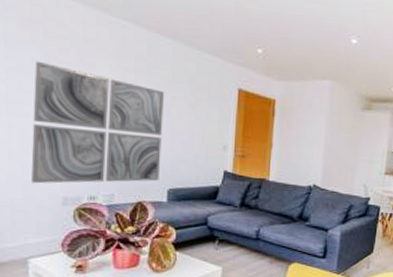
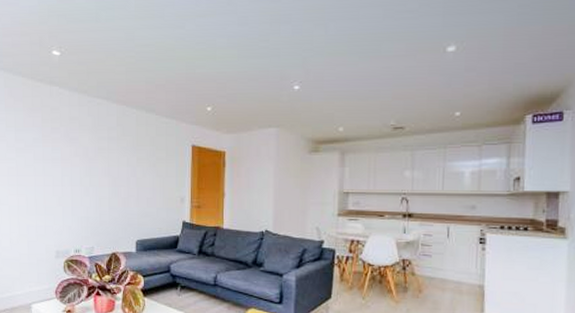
wall art: present [31,60,165,184] -> none [33,140,131,241]

